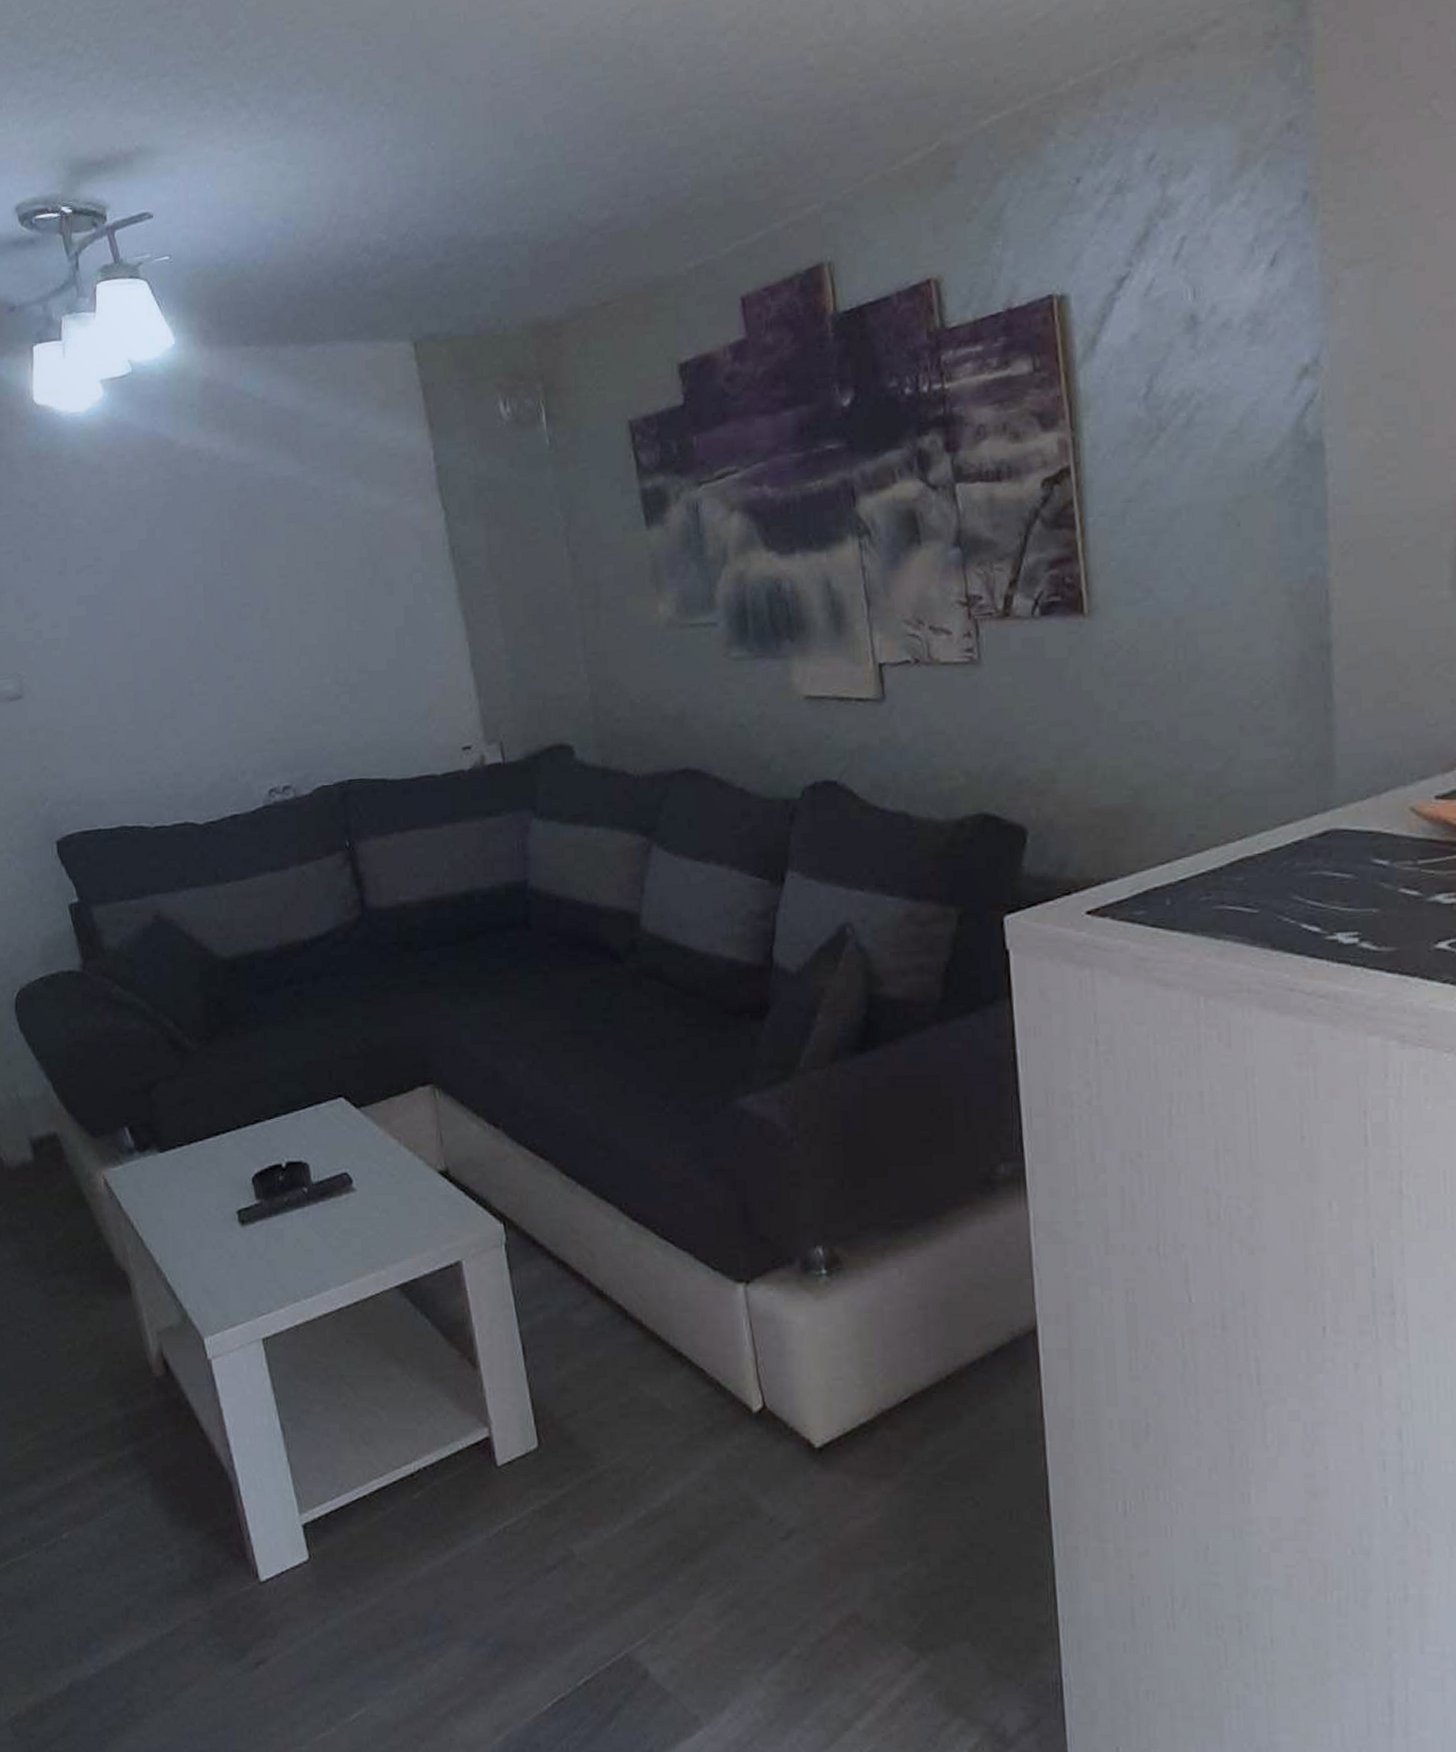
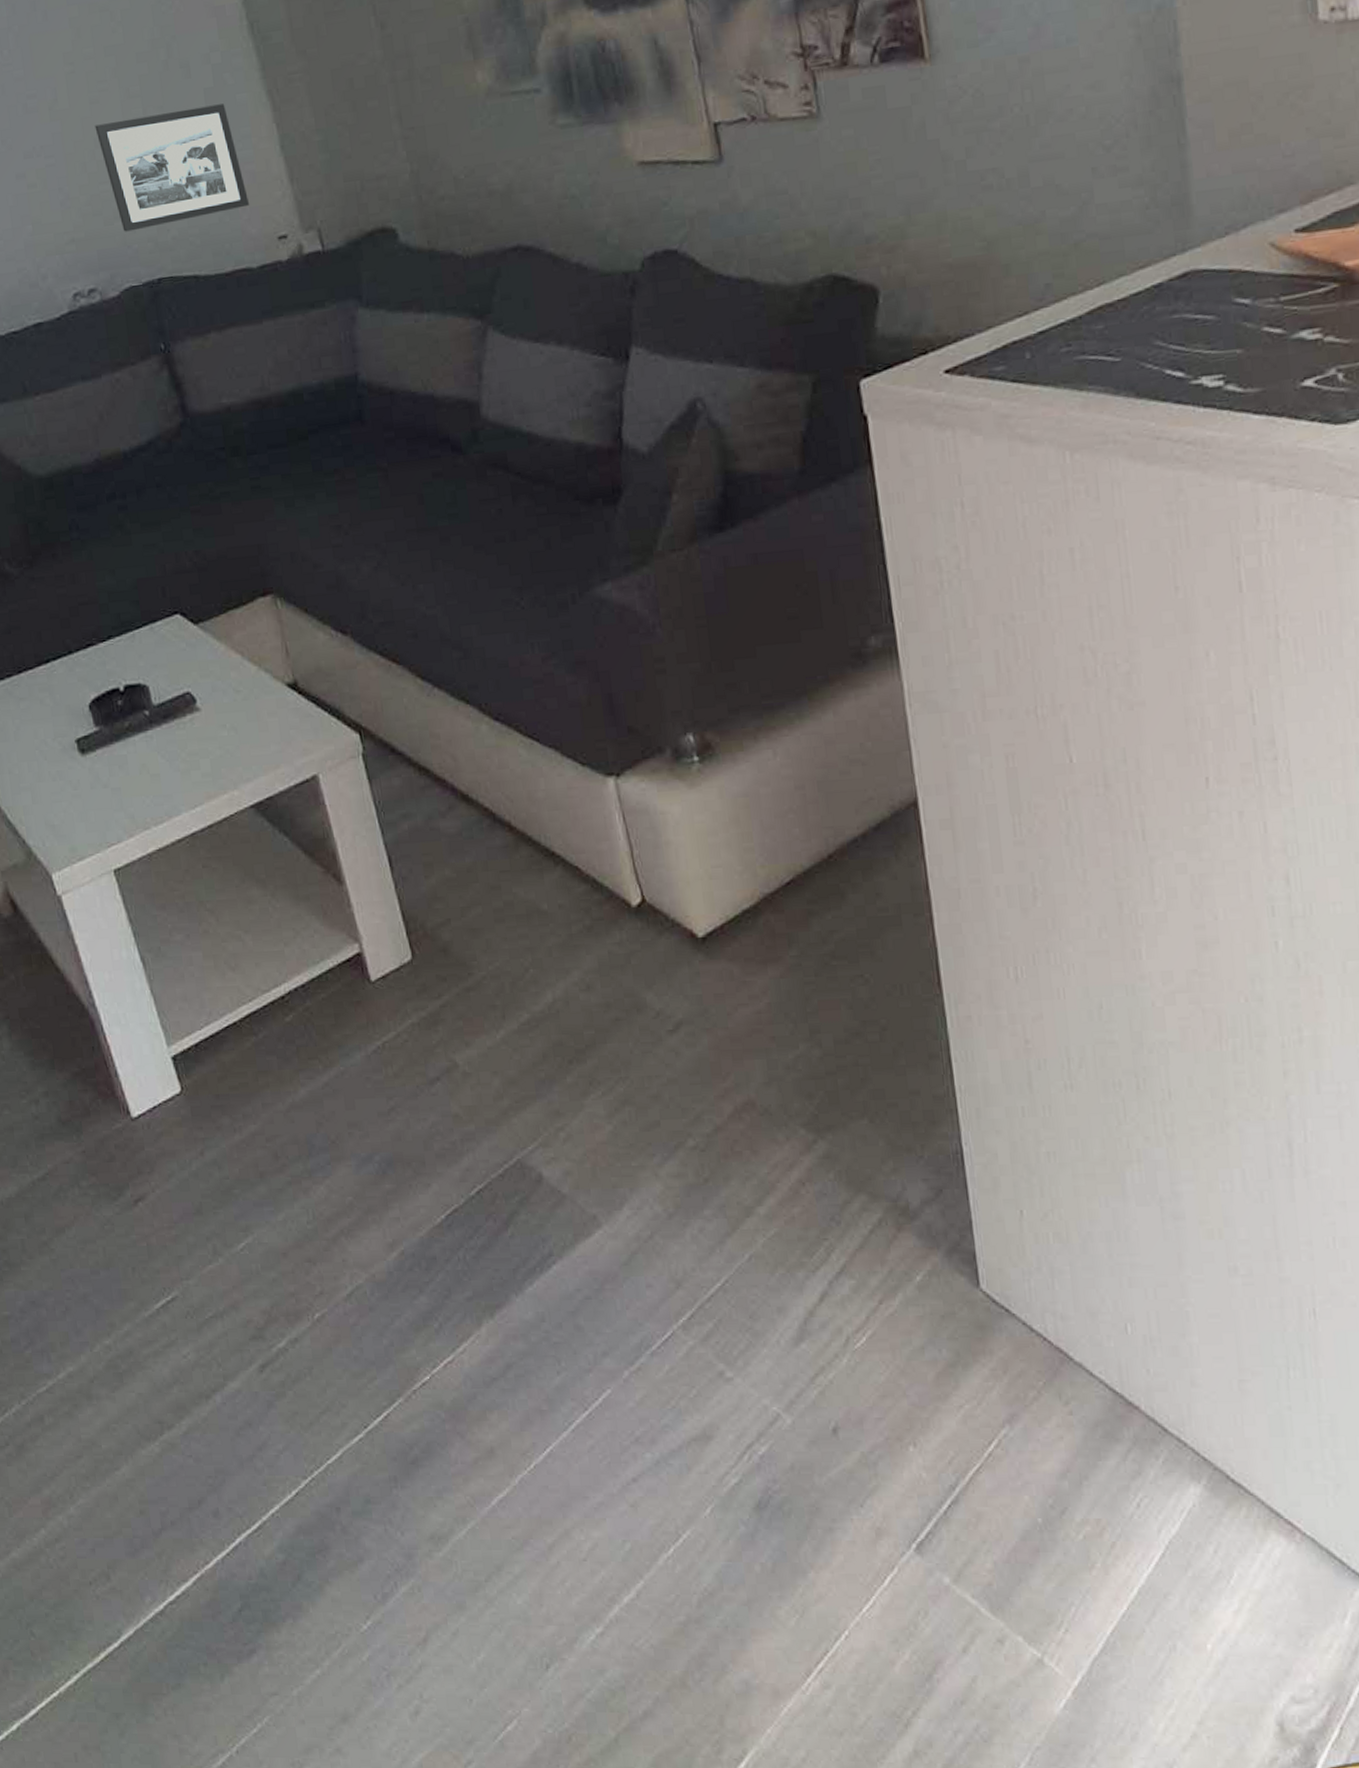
picture frame: none [301,621,438,735] -> present [94,104,249,232]

